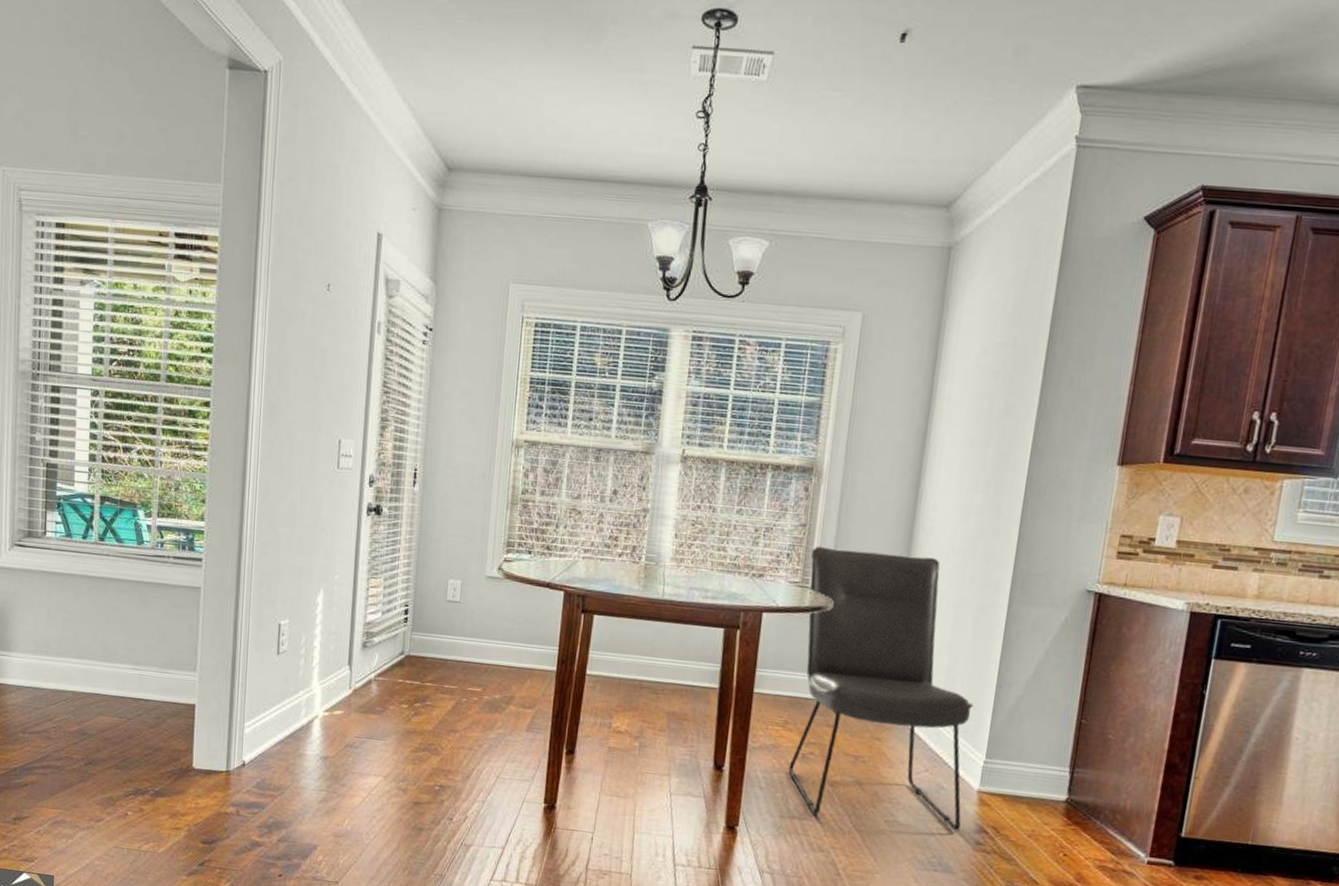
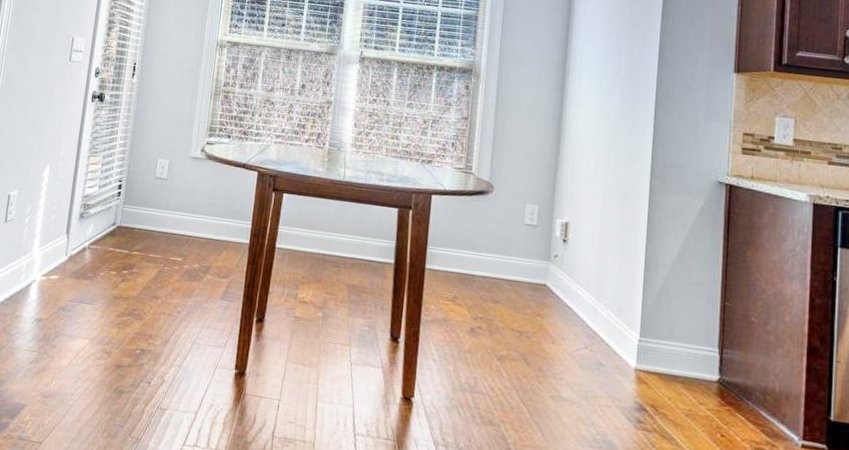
chair: present [788,546,974,831] -> none [458,137,625,409]

